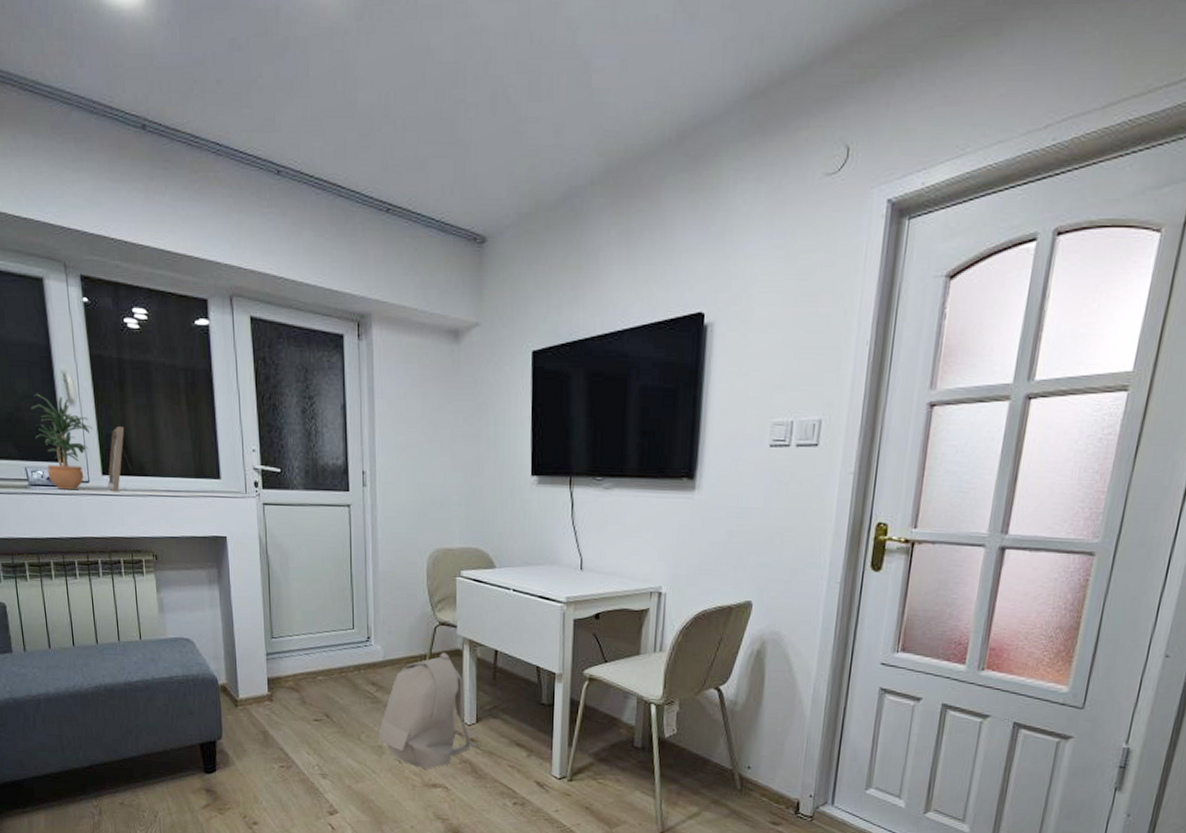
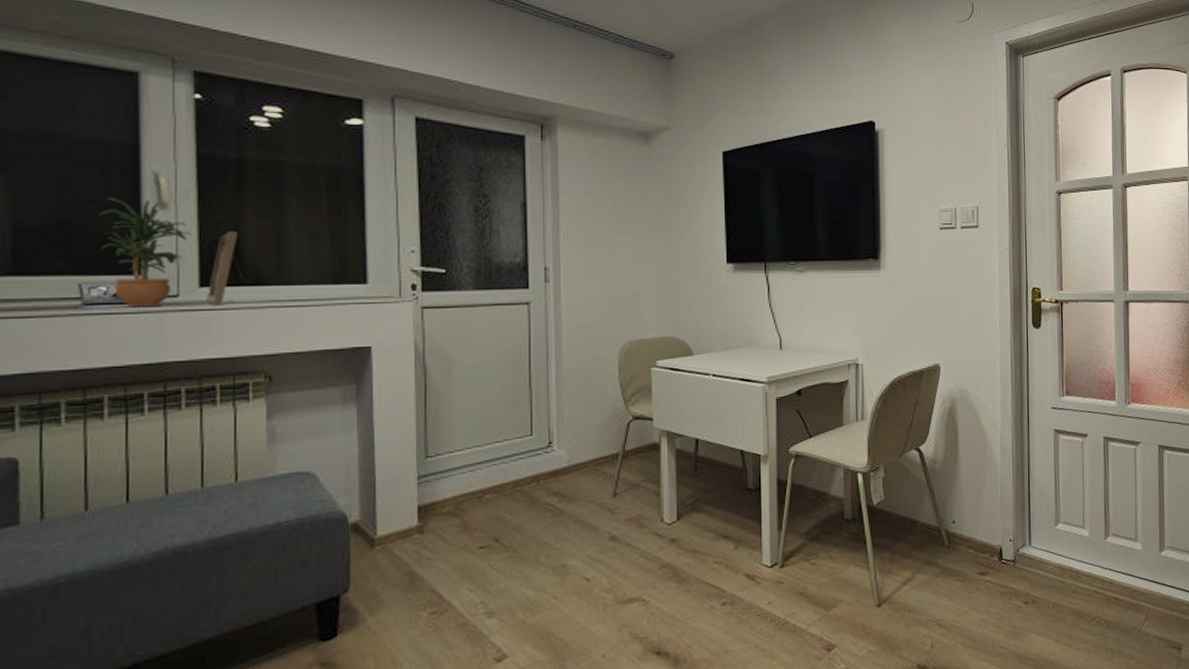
backpack: present [379,652,478,770] -> none [562,448,680,584]

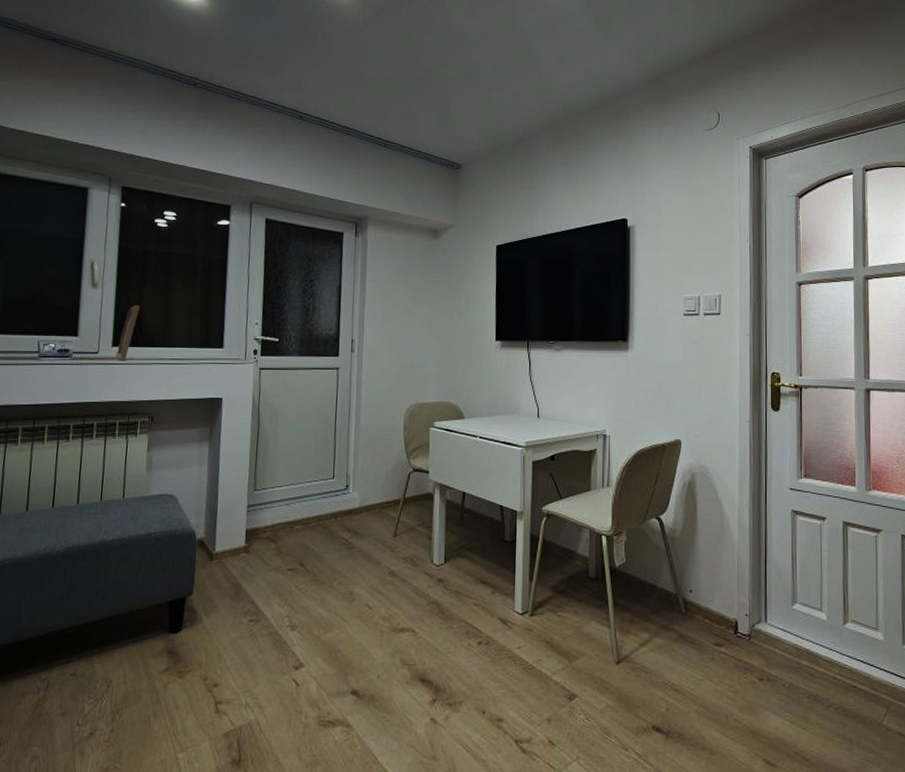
potted plant: present [100,197,191,308] -> none [54,278,111,360]

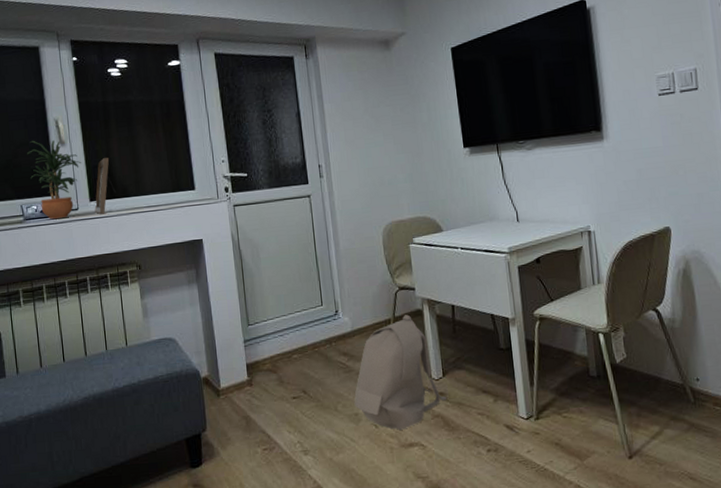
potted plant: none [54,278,111,360] -> present [27,140,81,220]
backpack: none [350,497,446,613] -> present [354,314,448,430]

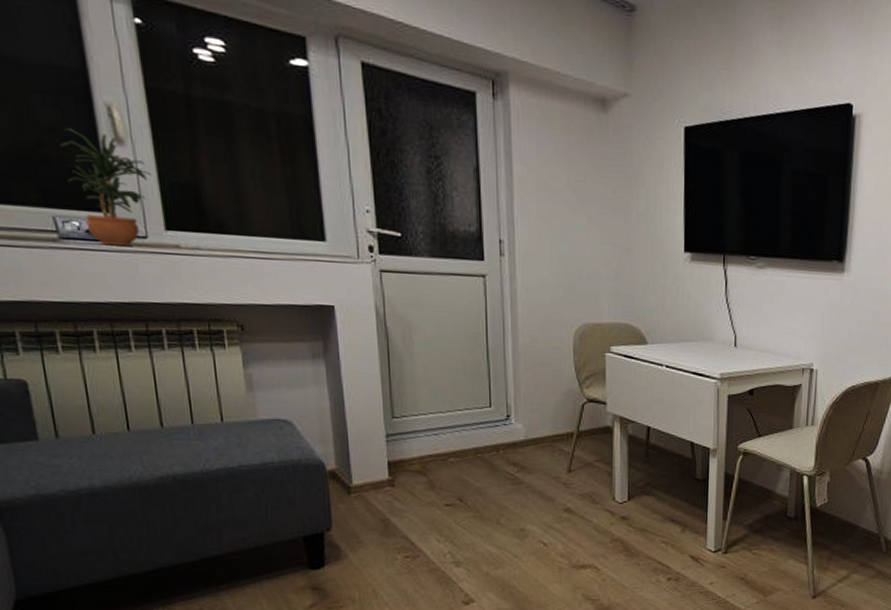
picture frame: present [94,158,116,215] -> none [173,174,207,251]
backpack: present [354,314,448,430] -> none [521,430,630,550]

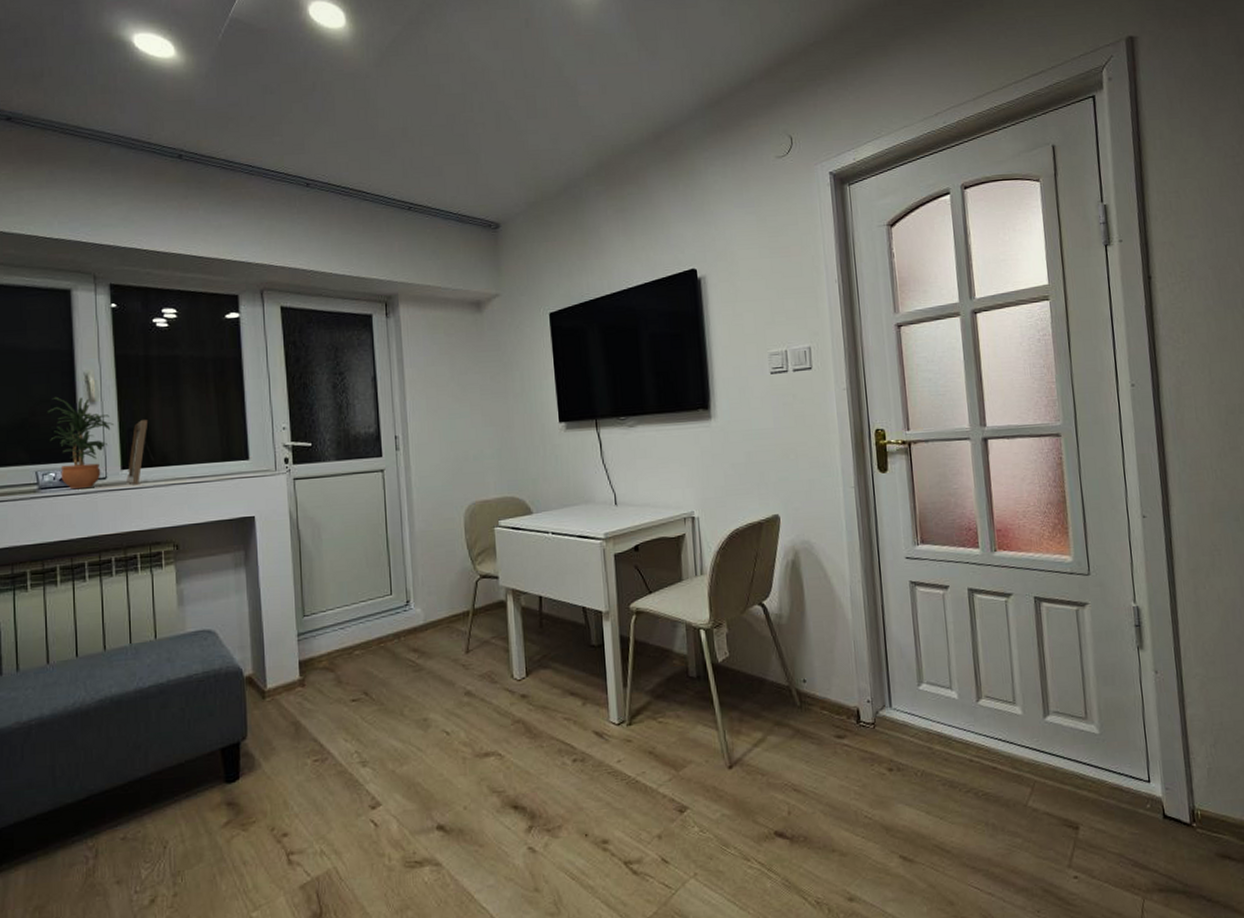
picture frame: none [173,174,207,251] -> present [126,420,154,485]

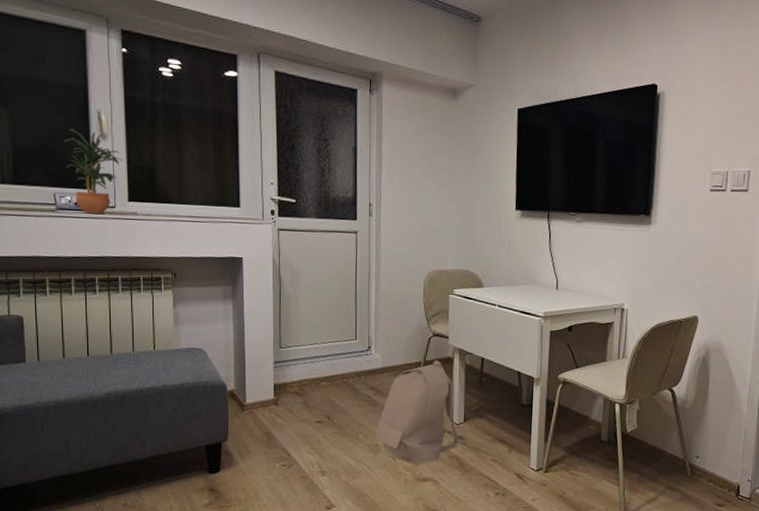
picture frame: present [126,420,154,485] -> none [133,160,157,217]
backpack: none [423,606,530,738] -> present [375,360,465,465]

